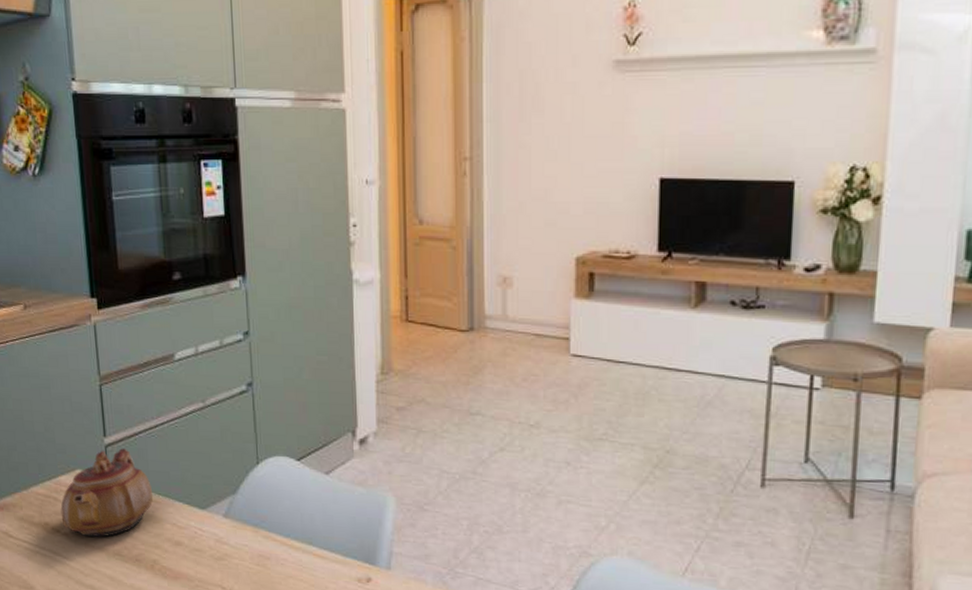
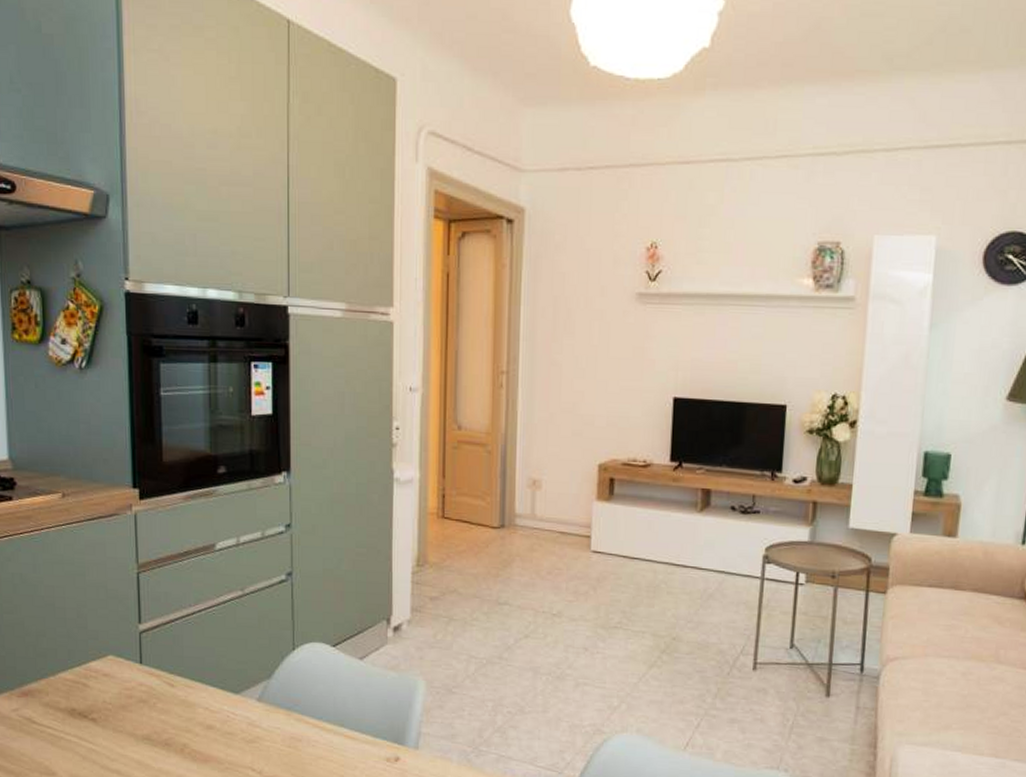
teapot: present [60,448,154,537] -> none [89,635,187,722]

